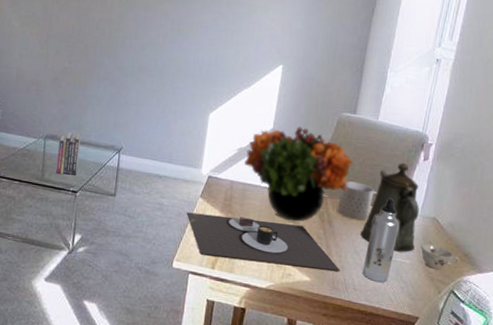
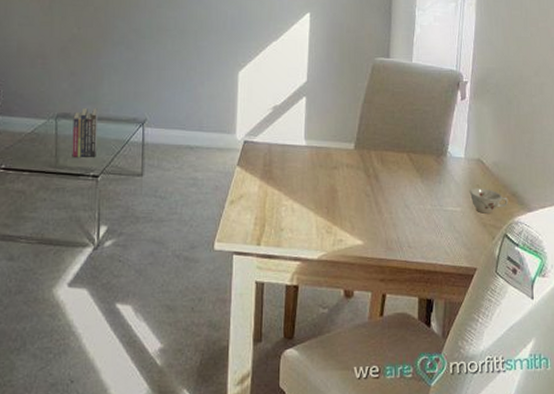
place setting: present [186,212,340,271] -> none [224,182,392,231]
flower arrangement: present [243,126,354,221] -> none [280,77,393,179]
mug: present [337,181,377,221] -> none [382,130,420,171]
coffee pot: present [361,162,420,252] -> none [409,104,464,199]
water bottle: present [362,199,400,282] -> none [415,144,446,235]

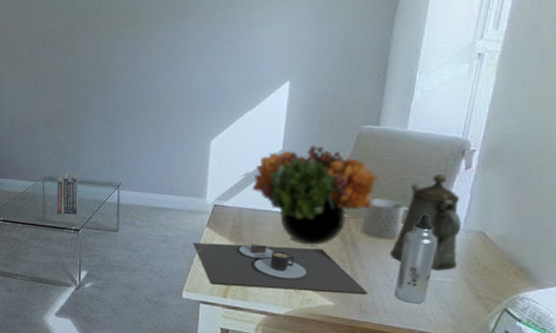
place setting: none [224,182,392,231] -> present [193,243,368,294]
flower arrangement: none [280,77,393,179] -> present [251,145,379,244]
mug: none [382,130,420,171] -> present [361,199,408,240]
coffee pot: none [409,104,464,199] -> present [391,173,462,270]
water bottle: none [415,144,446,235] -> present [394,214,438,303]
teacup: present [469,188,509,214] -> none [464,260,514,287]

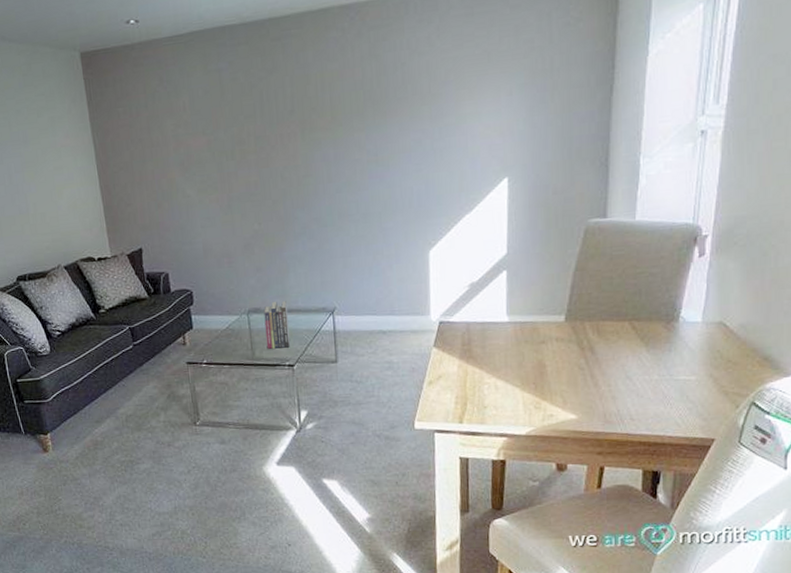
place setting: present [193,243,368,294] -> none [420,359,611,410]
flower arrangement: present [251,145,379,244] -> none [478,245,611,355]
mug: present [361,199,408,240] -> none [598,297,645,341]
coffee pot: present [391,173,462,270] -> none [631,264,701,368]
water bottle: present [394,214,438,303] -> none [639,309,678,407]

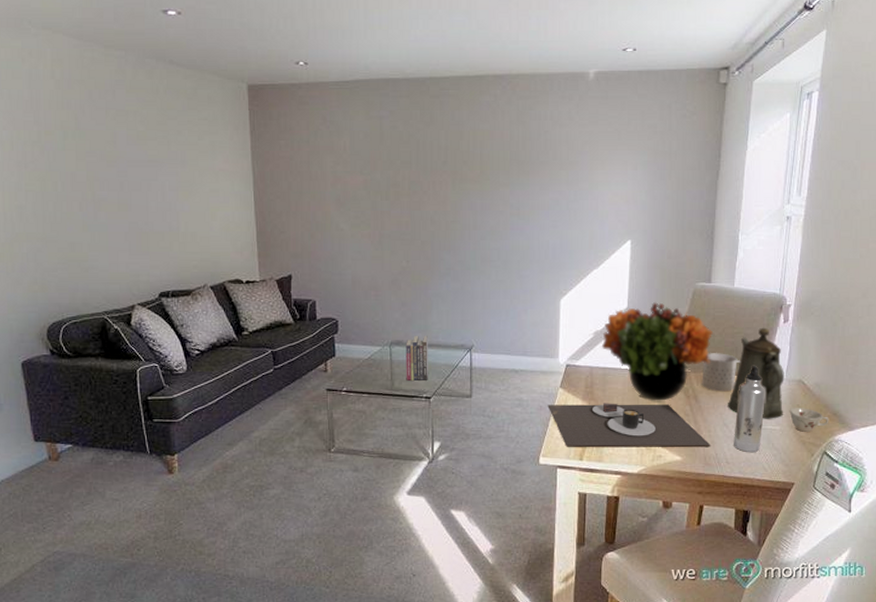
place setting: none [420,359,611,410] -> present [547,403,711,448]
flower arrangement: none [478,245,611,355] -> present [601,302,714,400]
mug: none [598,297,645,341] -> present [701,353,740,392]
coffee pot: none [631,264,701,368] -> present [728,327,784,418]
water bottle: none [639,309,678,407] -> present [734,366,766,452]
teacup: none [707,353,759,381] -> present [789,408,829,432]

